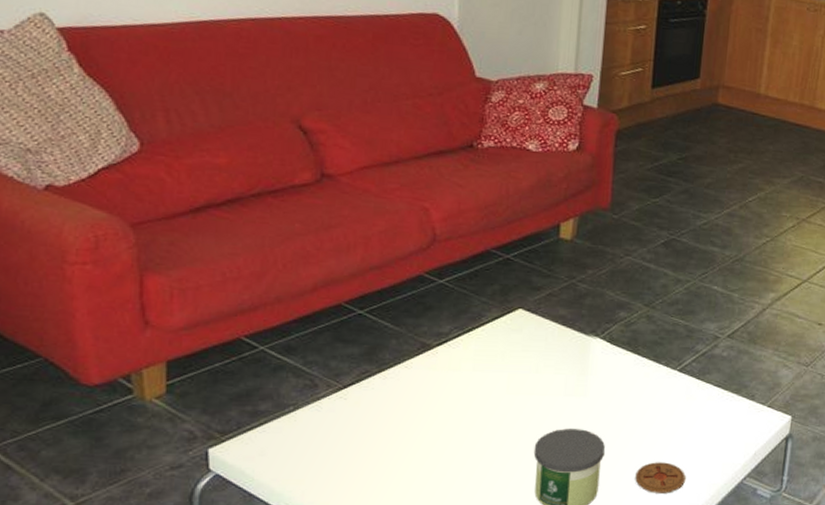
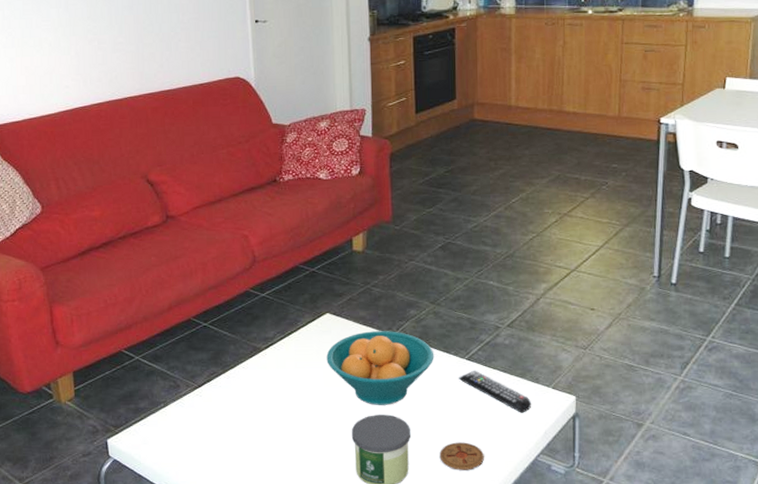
fruit bowl: none [513,333,642,418] -> present [326,331,434,405]
remote control: none [666,383,744,432] -> present [458,370,532,413]

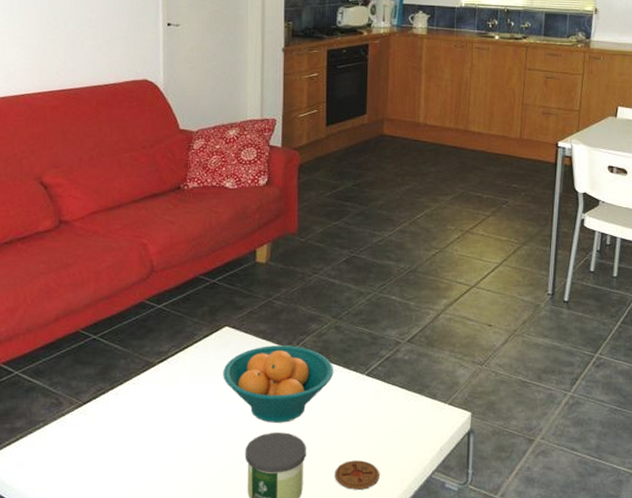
remote control: present [458,370,532,413] -> none [356,386,429,430]

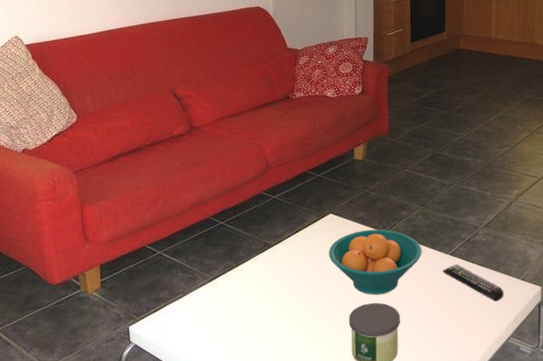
coaster: present [335,460,379,490] -> none [425,327,463,352]
remote control: none [356,386,429,430] -> present [442,264,504,301]

